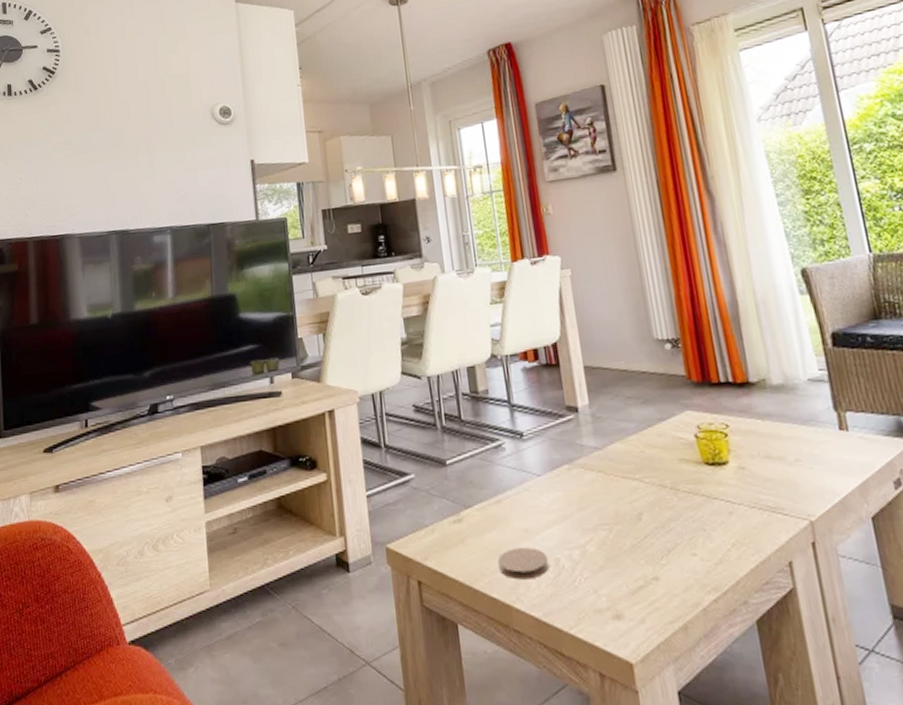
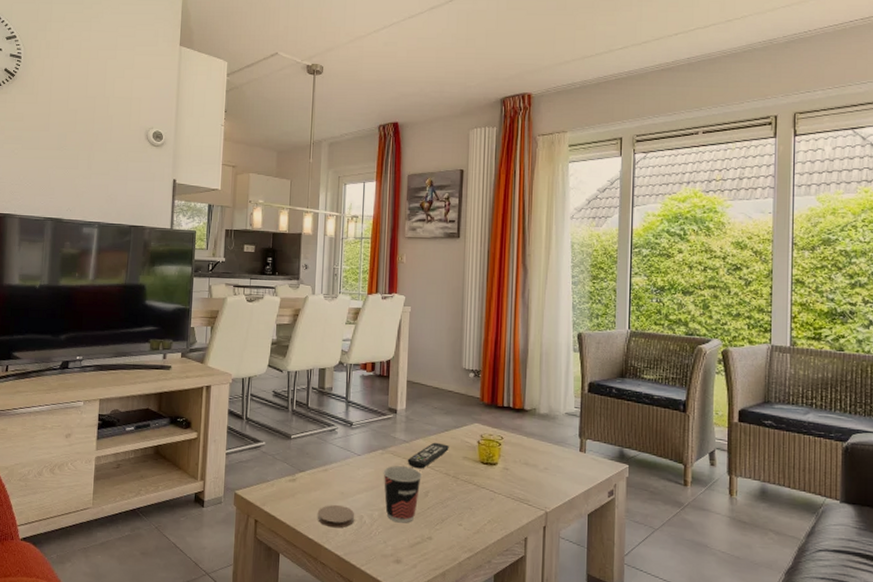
cup: none [575,482,630,562] -> present [383,466,422,523]
remote control: none [604,444,658,484] -> present [407,442,449,469]

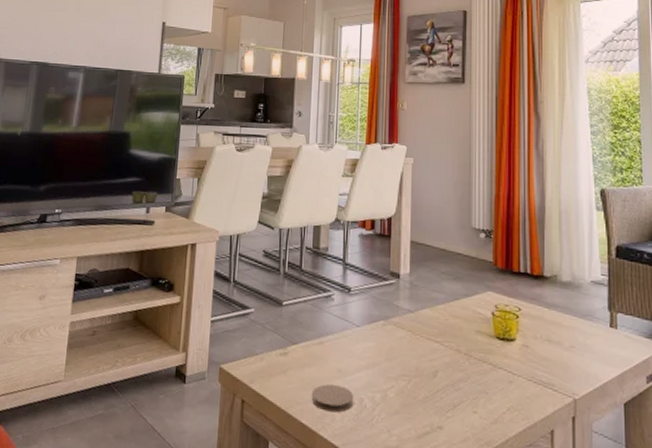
cup: present [383,466,422,523] -> none [385,339,429,409]
remote control: present [407,442,449,469] -> none [412,313,459,344]

